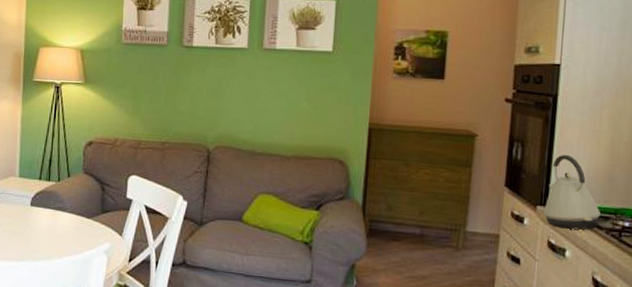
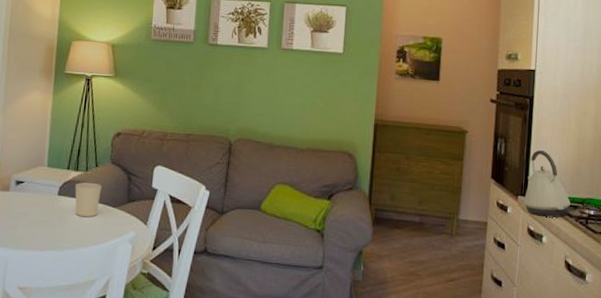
dixie cup: none [47,192,75,229] -> present [75,182,102,218]

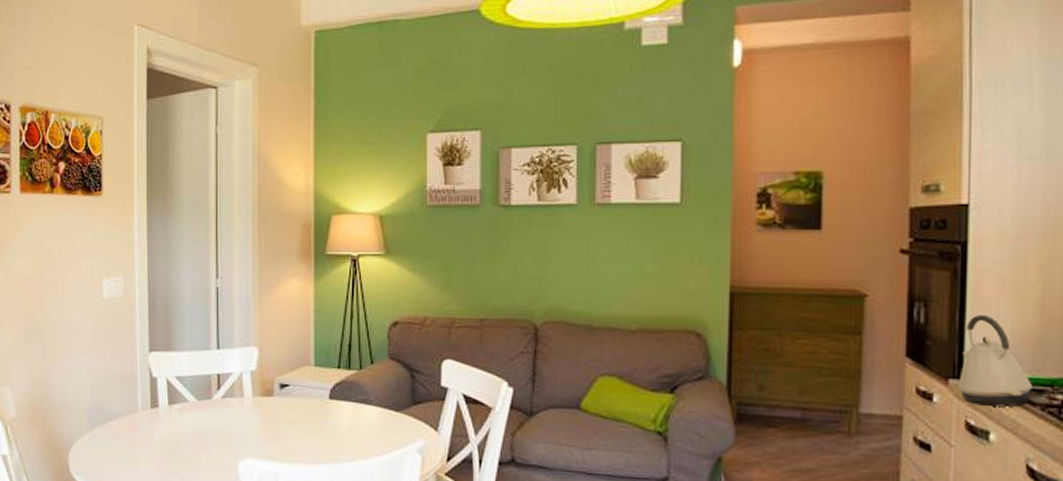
dixie cup: present [75,182,102,218] -> none [349,382,381,424]

